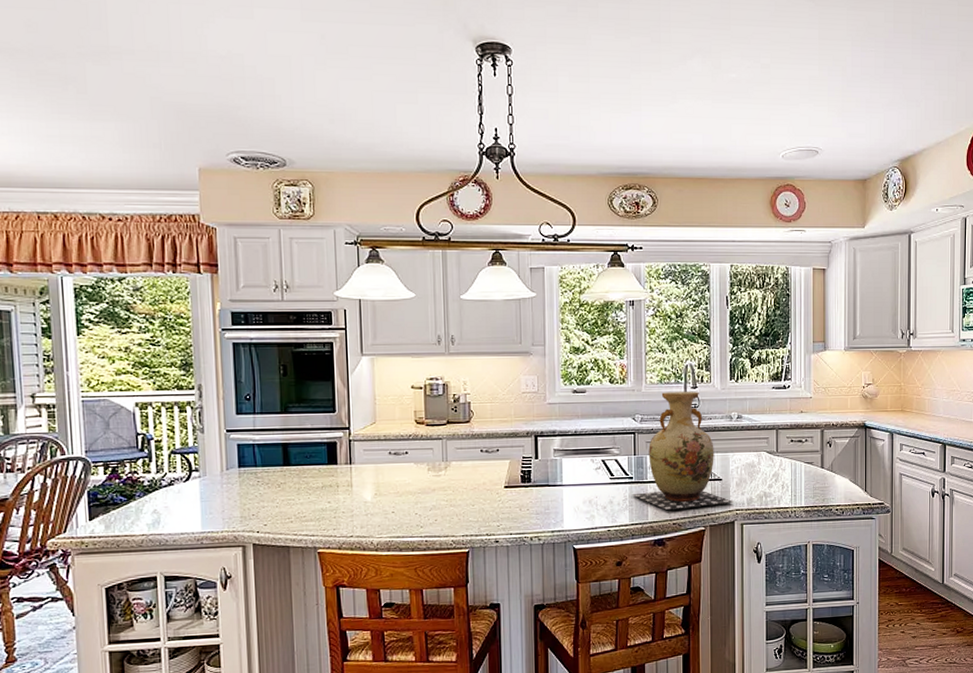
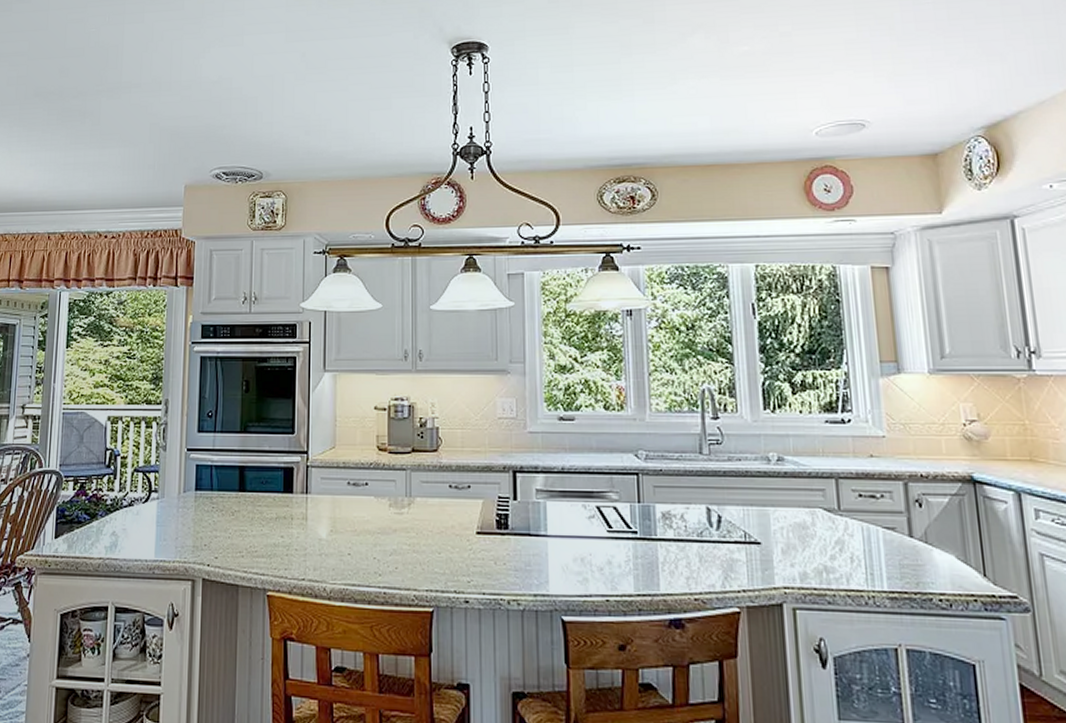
vase: present [632,391,734,511] -> none [637,422,780,581]

